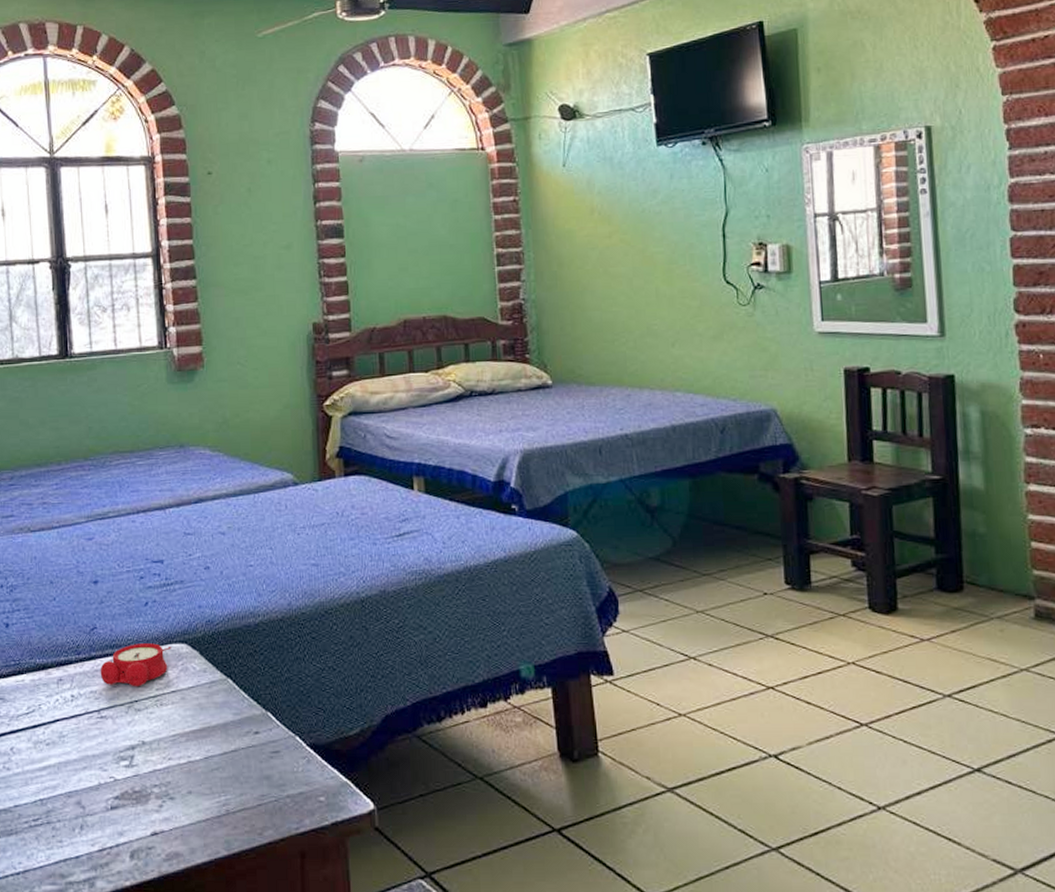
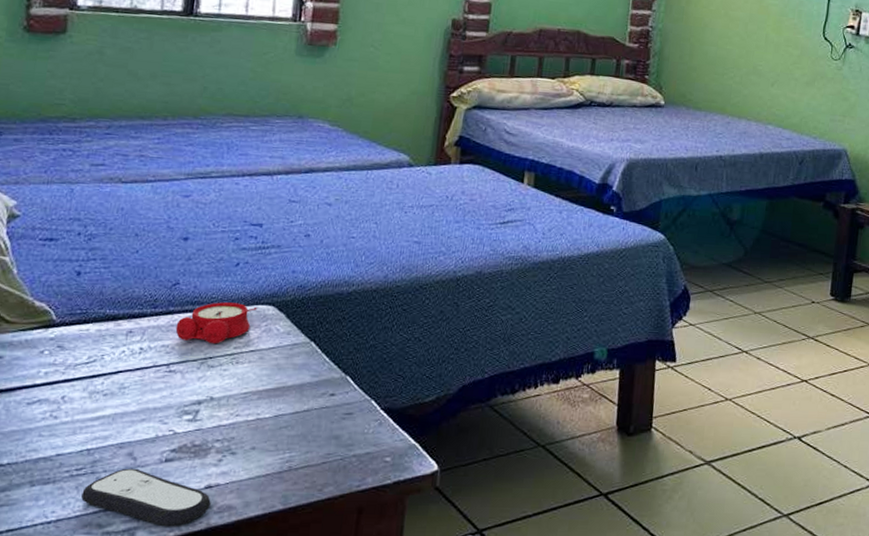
remote control: none [42,817,159,876] -> present [81,468,211,527]

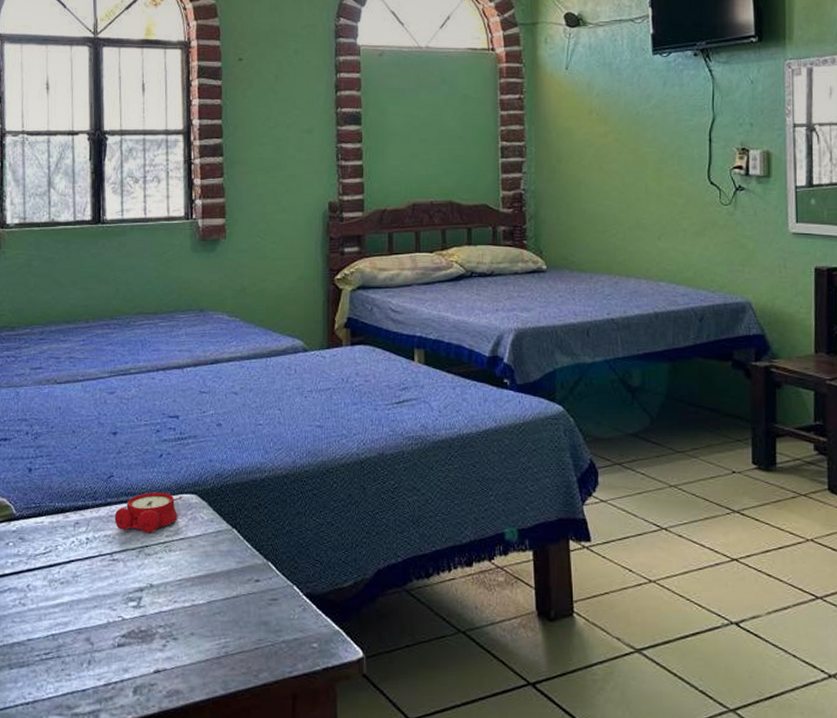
remote control: present [81,468,211,527] -> none [51,653,161,710]

